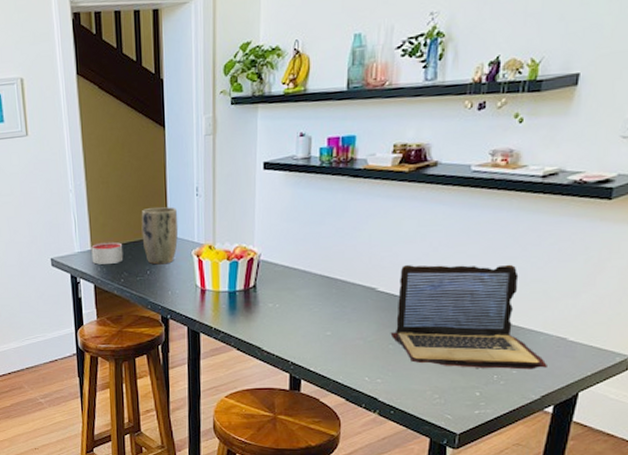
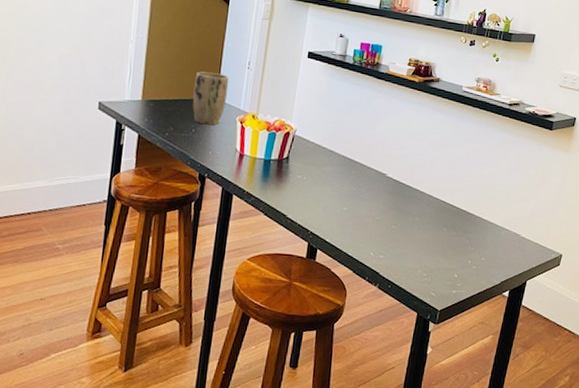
candle: present [91,241,124,265] -> none [140,95,173,117]
laptop: present [390,264,547,370] -> none [394,158,506,258]

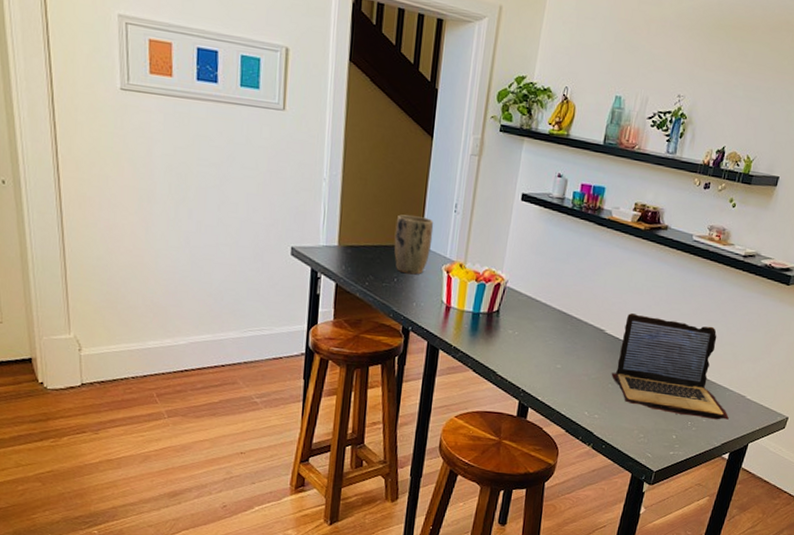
laptop: none [394,158,506,258] -> present [611,313,729,420]

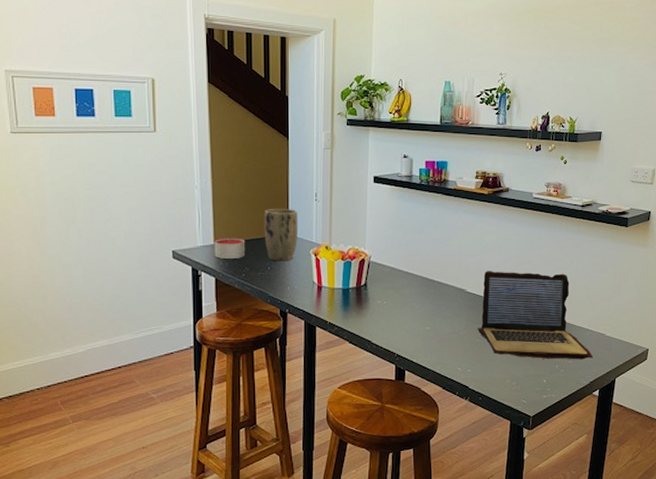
candle: none [337,240,373,265] -> present [214,238,246,259]

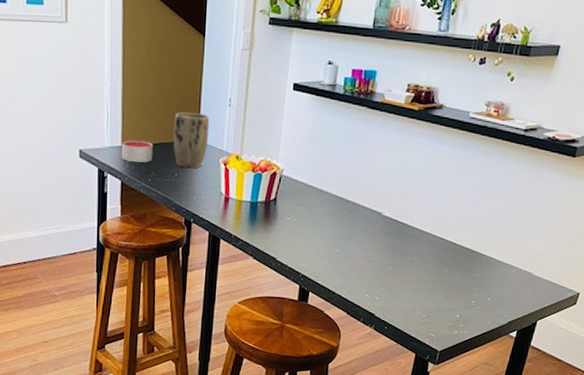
laptop: present [477,271,593,360] -> none [390,195,515,298]

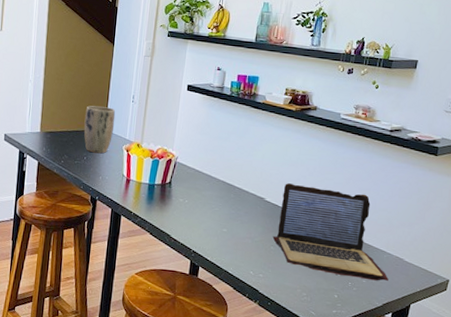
candle: present [121,140,154,162] -> none [39,127,67,147]
laptop: none [390,195,515,298] -> present [272,183,388,281]

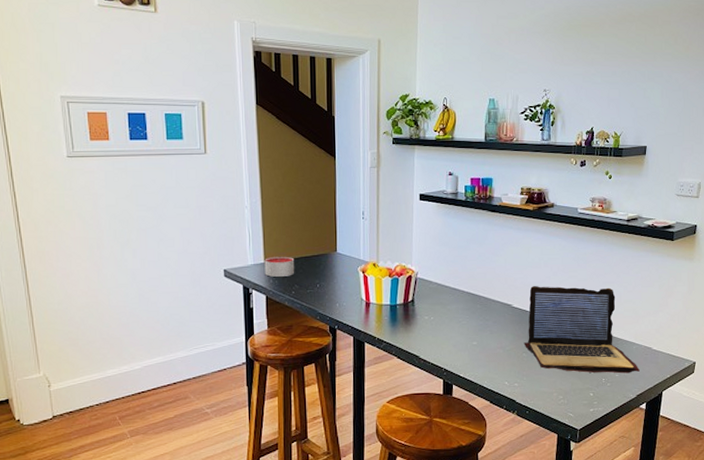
candle: none [39,127,67,147] -> present [264,256,295,277]
plant pot: present [84,105,116,154] -> none [312,227,346,279]

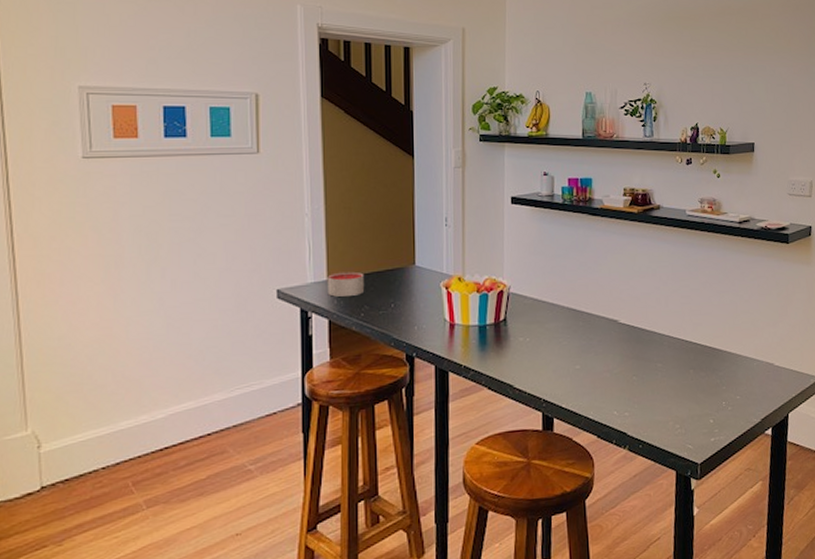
laptop: present [524,286,640,374] -> none [633,297,762,396]

